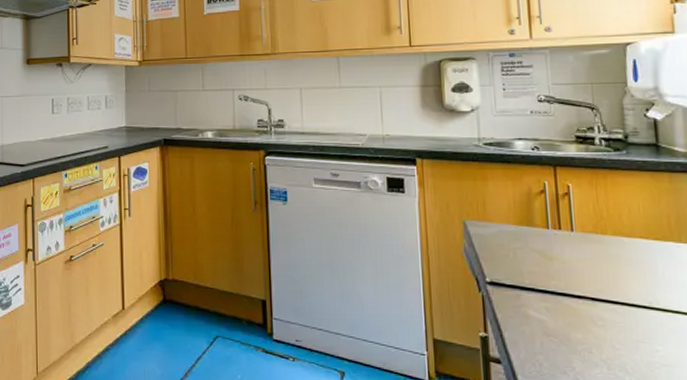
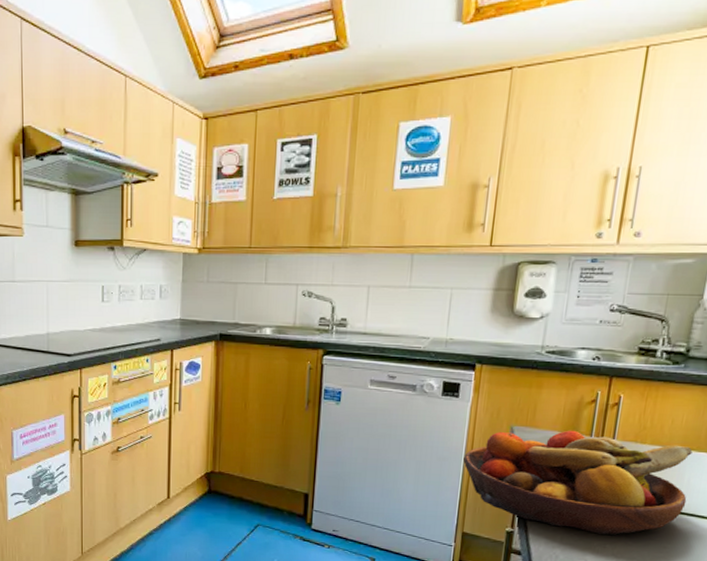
fruit bowl: none [420,223,668,337] -> present [463,430,693,535]

